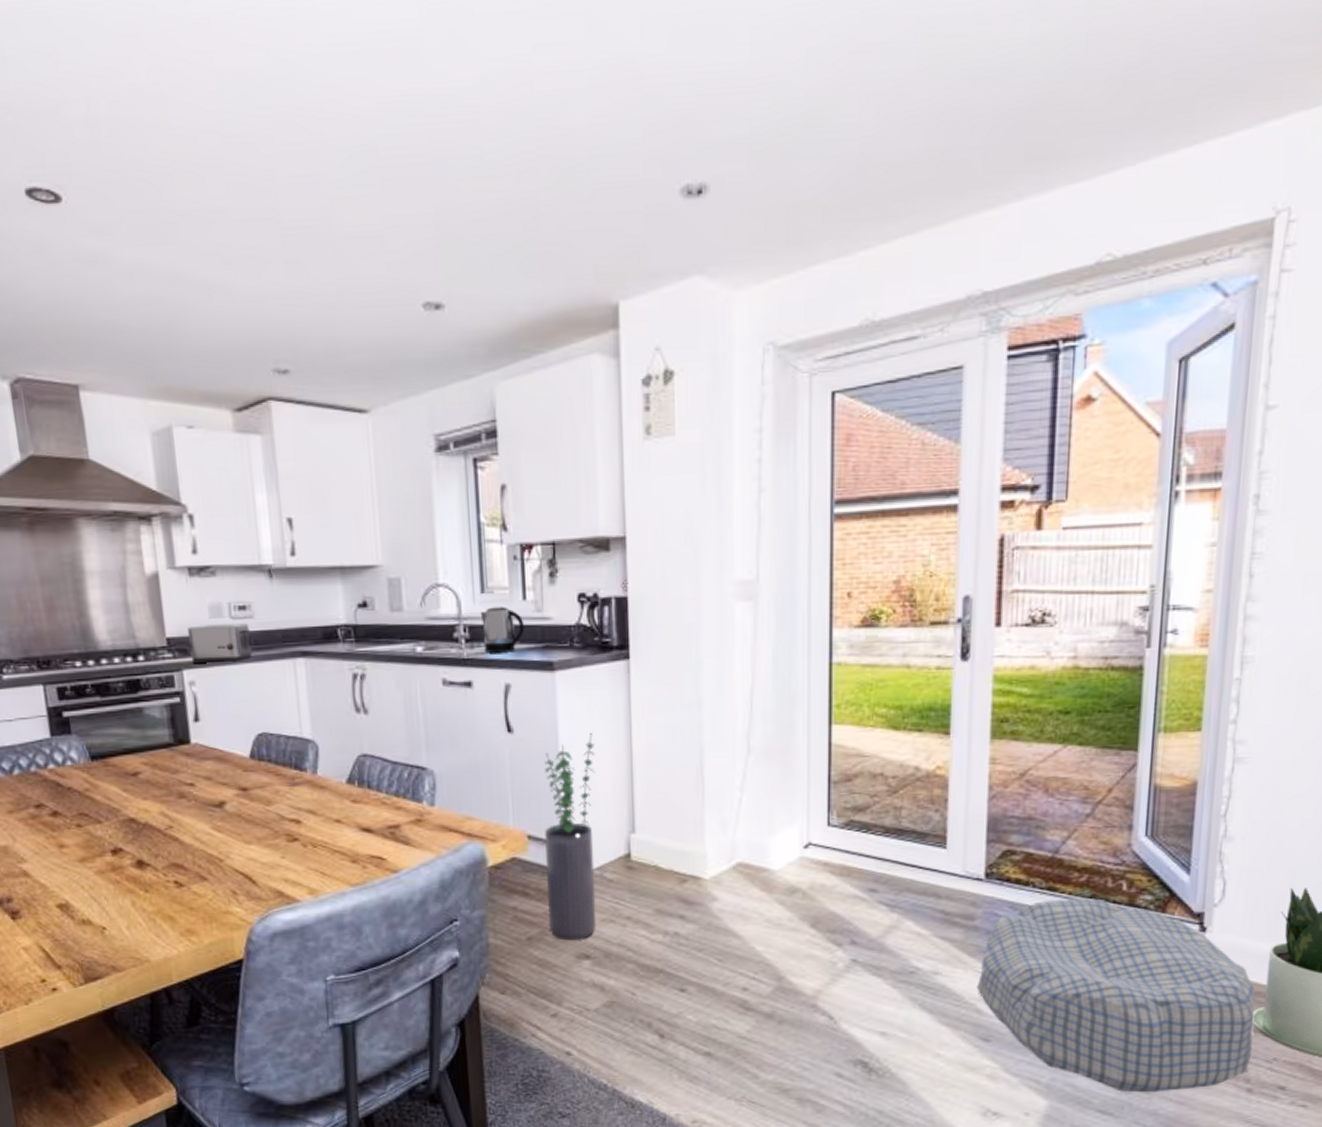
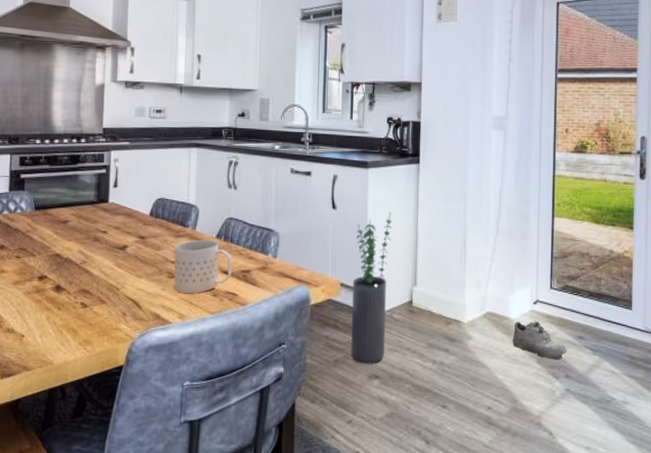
toaster: present [188,623,253,664] -> none [118,121,162,148]
mug: none [290,786,374,861] -> present [173,239,233,293]
kettle: present [480,606,525,653] -> none [321,122,350,154]
shoe: none [774,870,852,921] -> present [512,320,567,360]

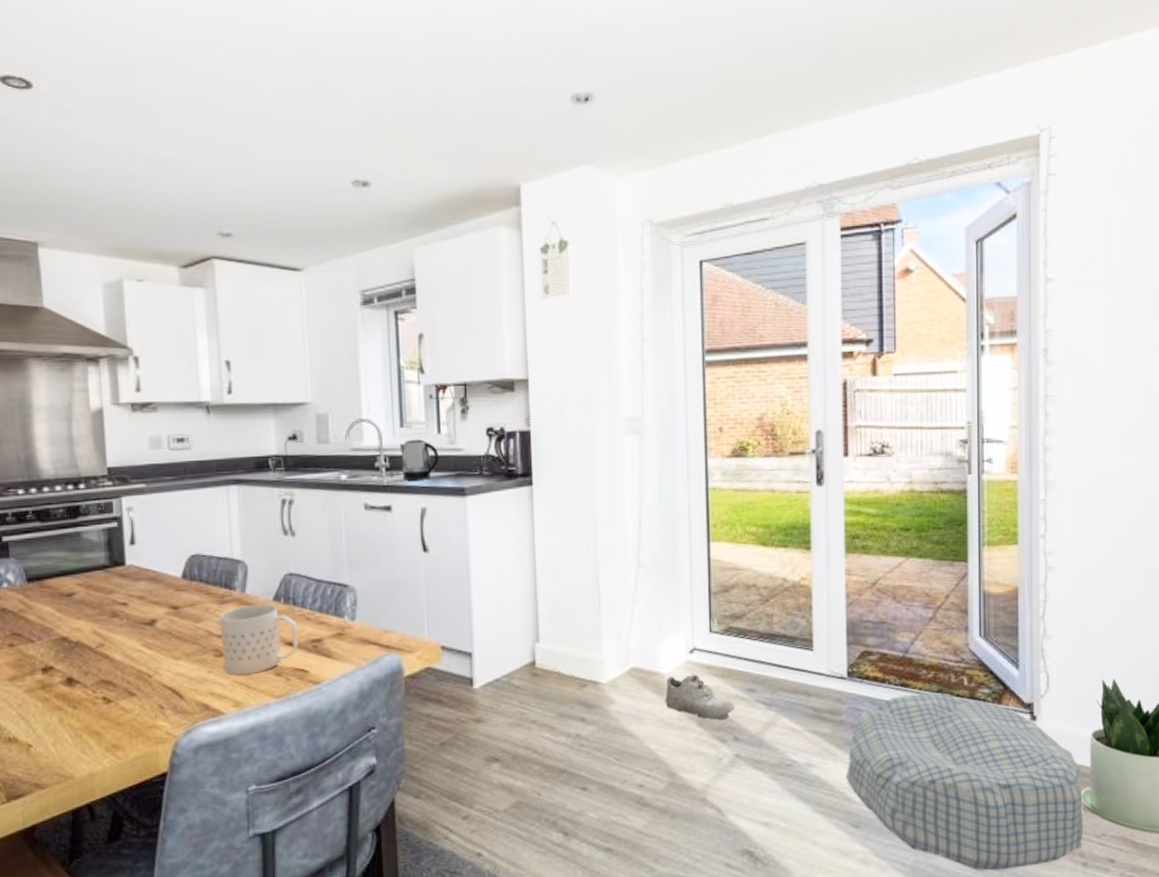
kettle: none [321,122,350,154] -> present [399,439,439,481]
vase: present [350,212,392,364] -> none [457,550,505,745]

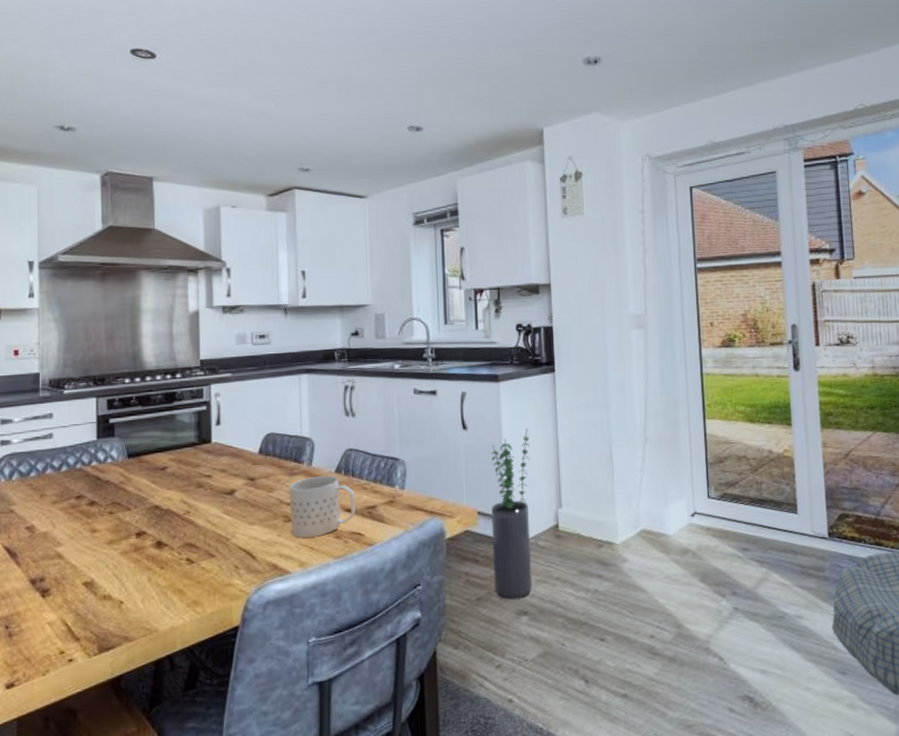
kettle: present [399,439,439,481] -> none [444,334,477,369]
vase: none [457,550,505,745] -> present [491,428,533,600]
shoe: present [665,673,734,720] -> none [671,534,731,576]

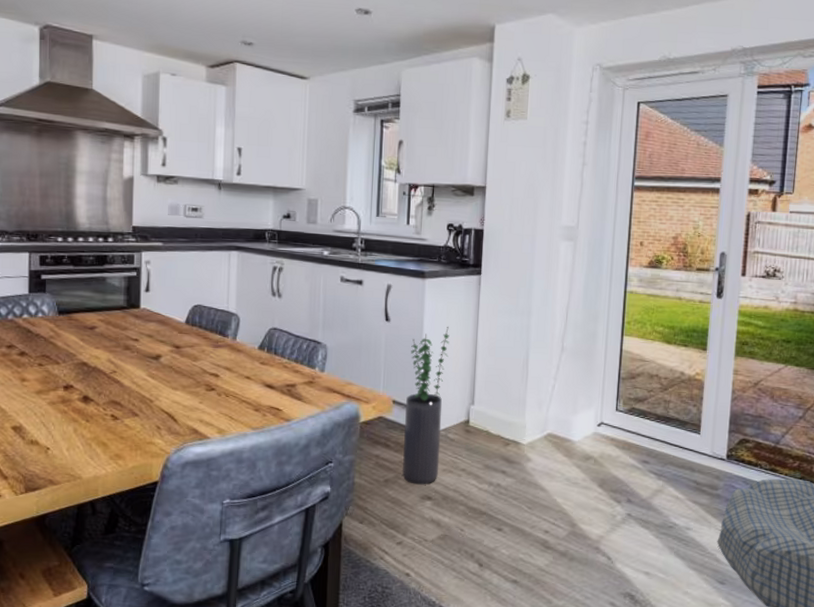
mug: present [288,475,356,538] -> none [212,350,277,407]

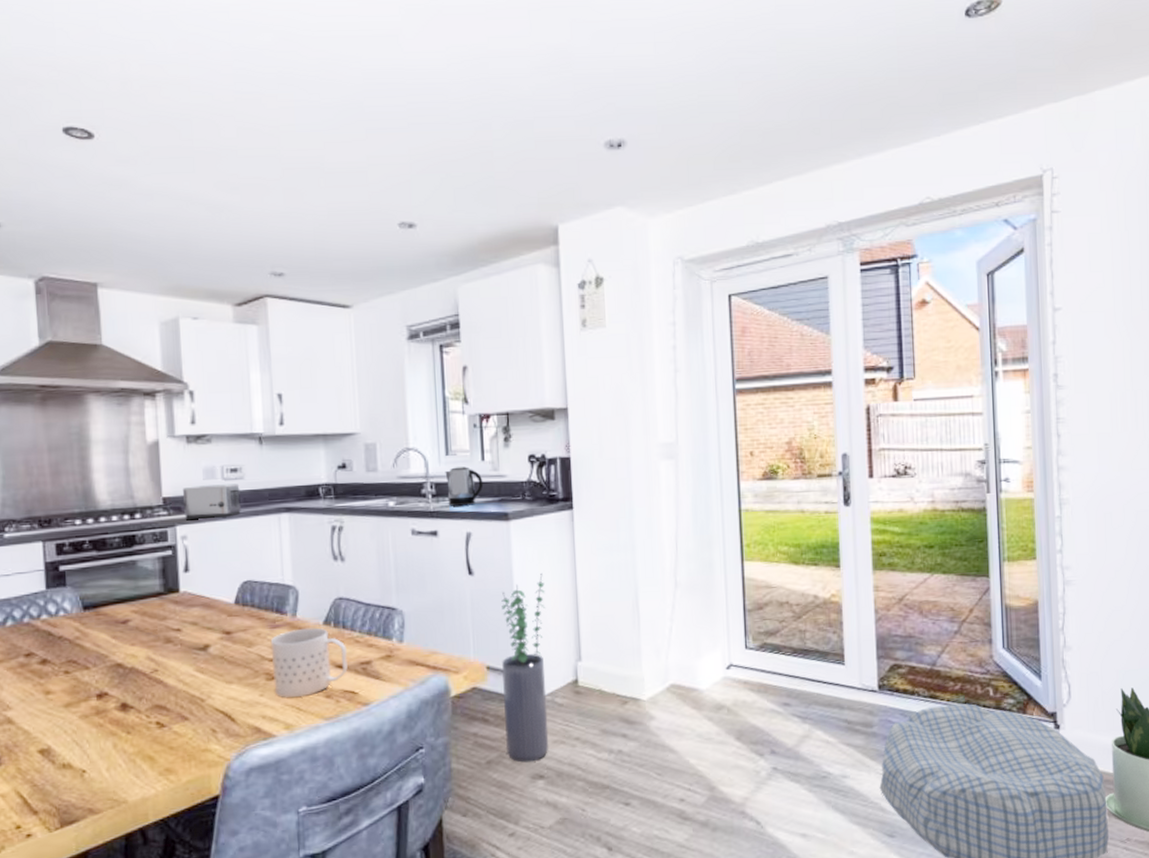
toaster: none [150,219,198,250] -> present [183,484,241,521]
mug: none [212,350,277,407] -> present [270,627,348,697]
kettle: none [374,227,406,262] -> present [445,466,484,506]

